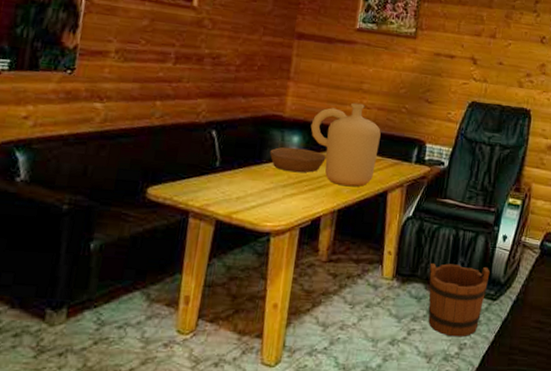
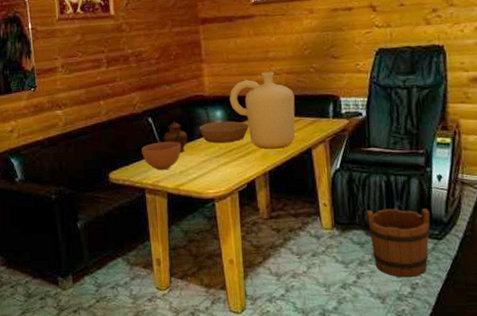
bowl: none [195,160,244,193] -> present [141,141,181,171]
teapot: none [224,138,255,176] -> present [163,120,188,152]

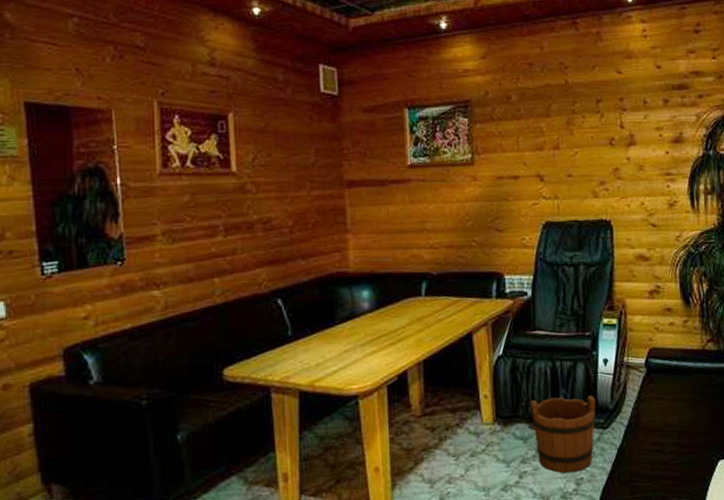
bowl: present [141,141,181,171] -> none [267,327,318,364]
teapot: present [163,120,188,152] -> none [296,302,327,341]
bowl: present [199,121,249,144] -> none [341,302,401,329]
water jug: present [229,71,296,149] -> none [378,244,455,335]

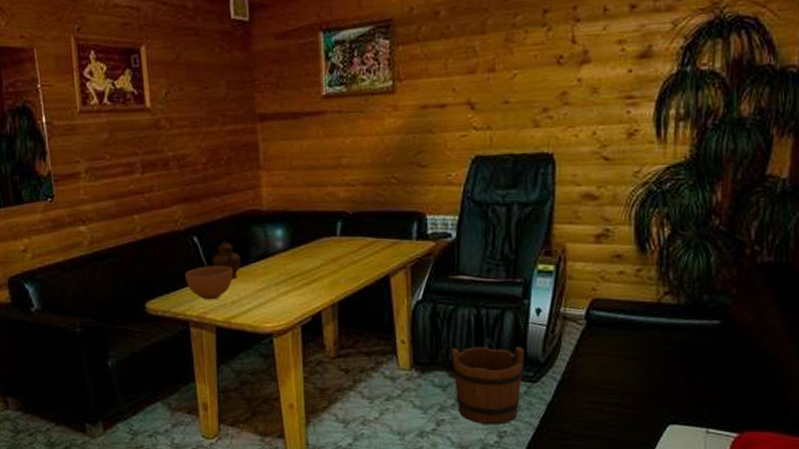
bowl: none [267,327,318,364] -> present [185,265,233,300]
teapot: none [296,302,327,341] -> present [211,240,242,279]

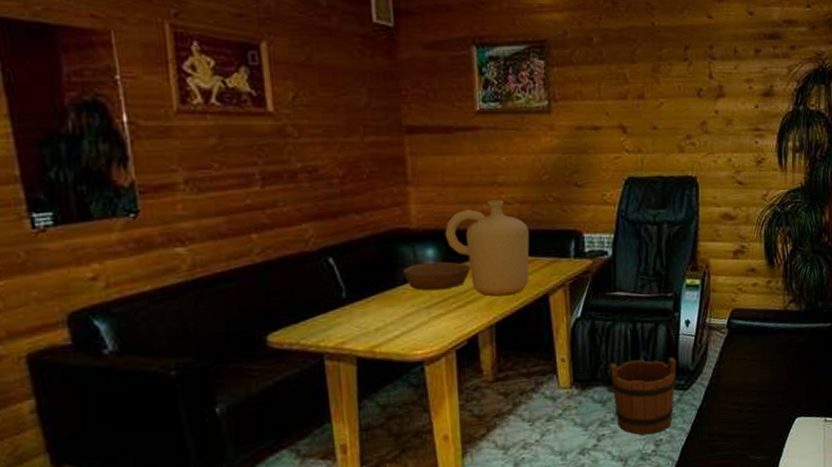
bowl: present [185,265,233,300] -> none [318,289,377,329]
teapot: present [211,240,242,279] -> none [351,261,387,304]
bowl: none [255,241,315,269] -> present [402,261,470,291]
water jug: none [292,181,372,276] -> present [445,199,530,297]

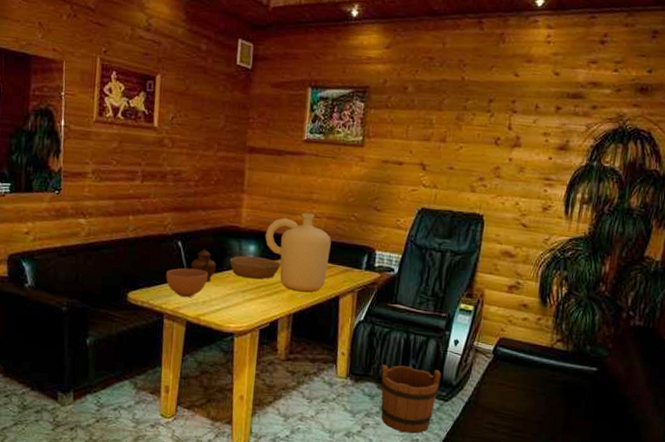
bowl: none [318,289,377,329] -> present [166,268,208,298]
teapot: none [351,261,387,304] -> present [190,248,217,282]

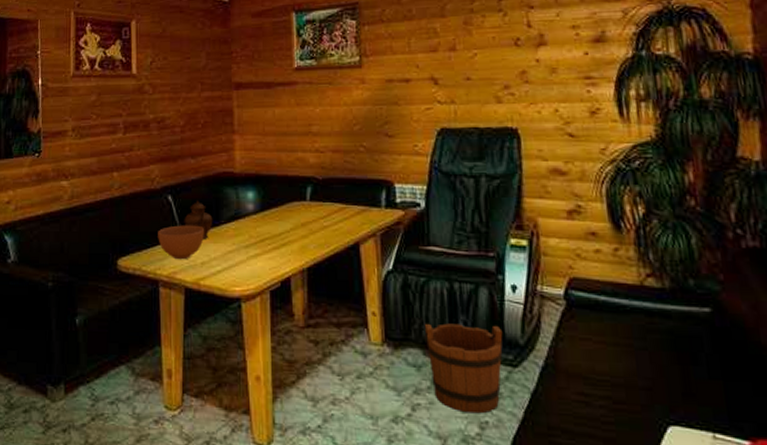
bowl: present [229,255,281,280] -> none [226,204,285,231]
water jug: present [265,212,331,293] -> none [263,148,341,241]

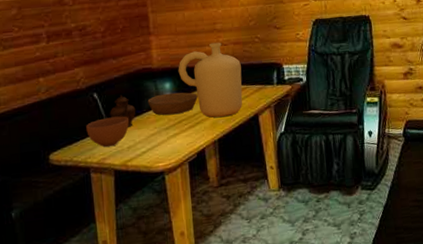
bowl: none [226,204,285,231] -> present [147,92,198,116]
water jug: none [263,148,341,241] -> present [178,42,243,118]
bucket: present [423,323,503,414] -> none [308,163,364,230]

